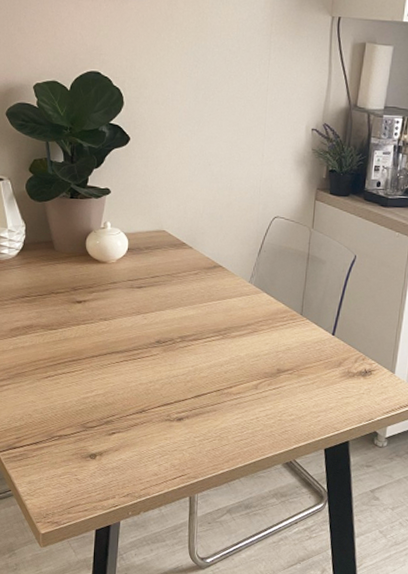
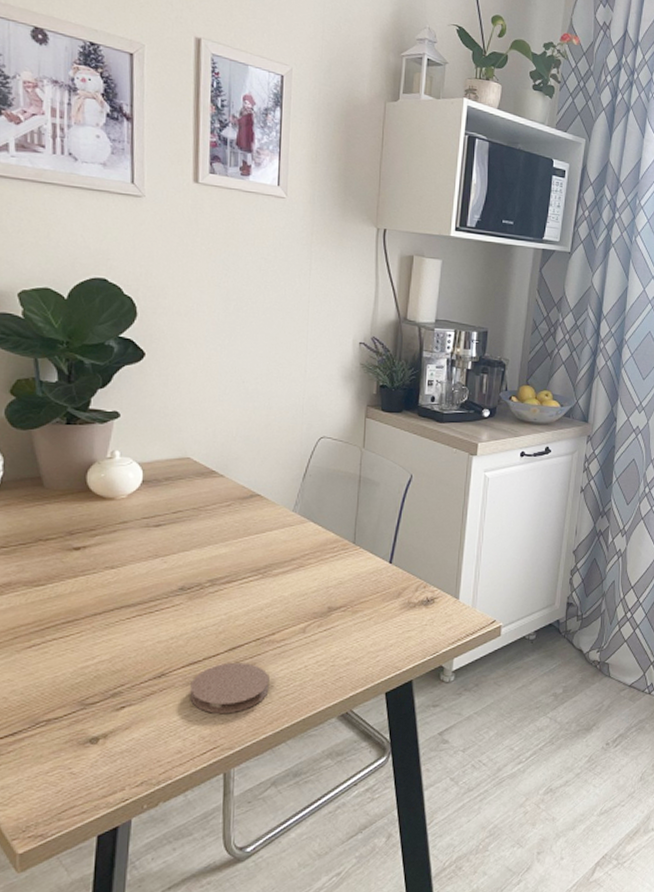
coaster: none [164,407,227,449] -> present [190,663,269,714]

